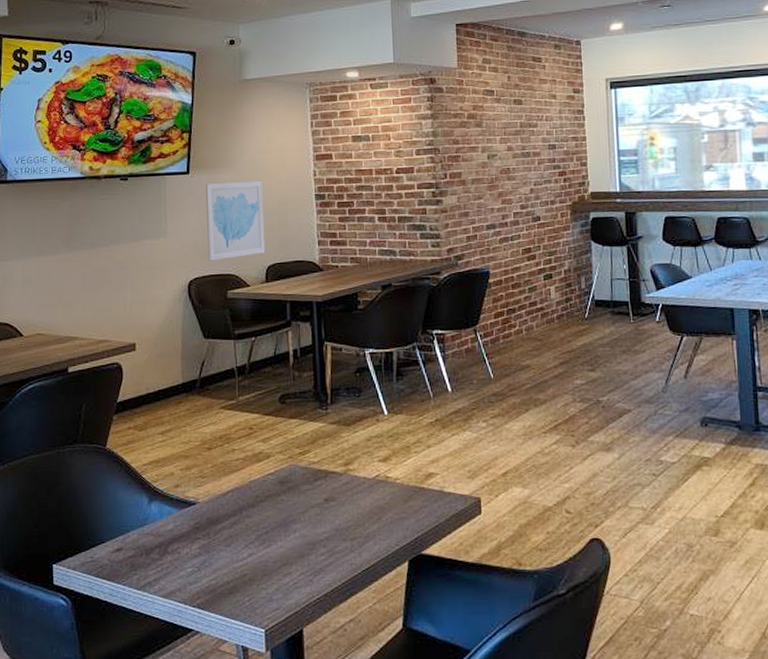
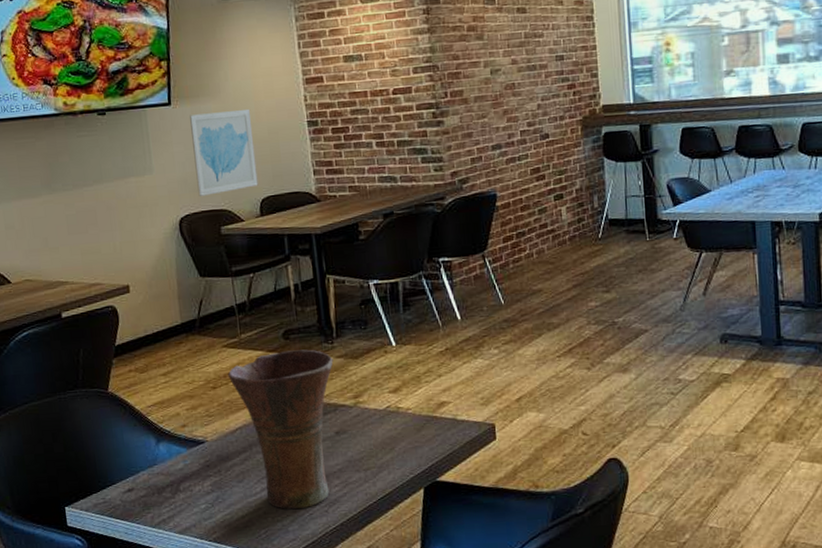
vase: none [223,414,327,578] -> present [227,349,333,510]

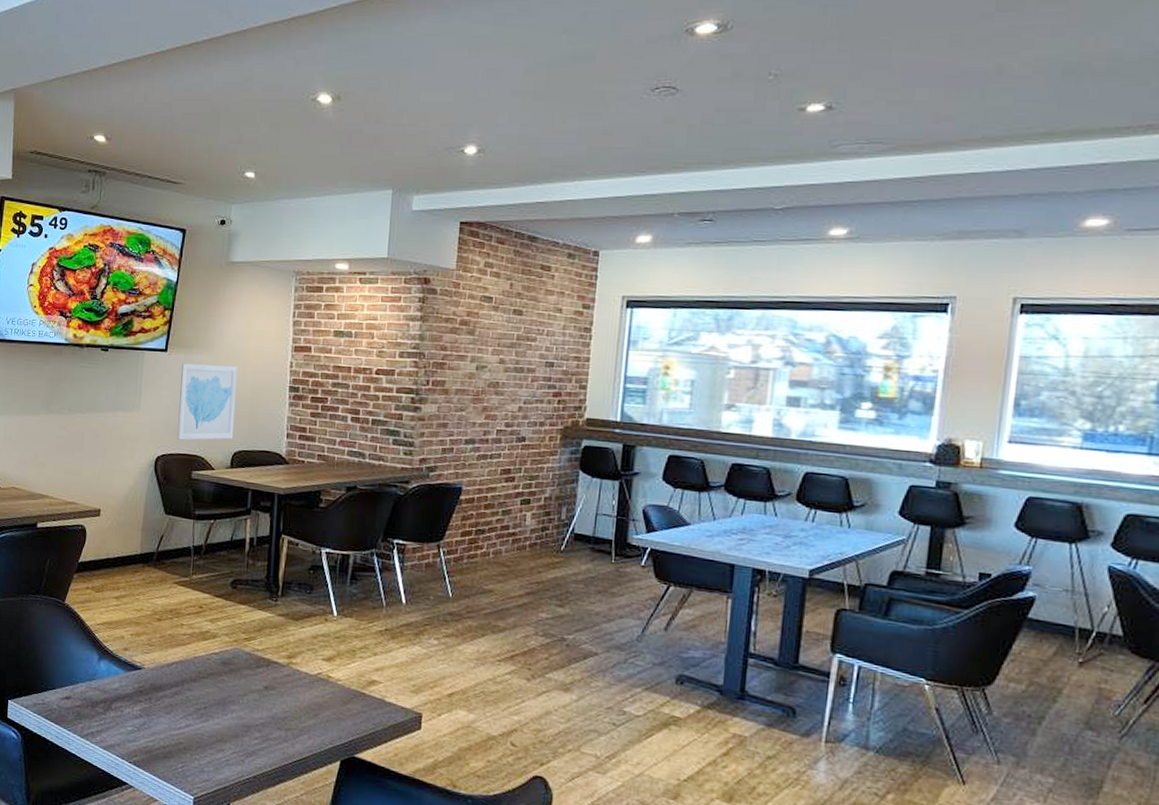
vase: present [227,349,333,510] -> none [173,598,275,753]

